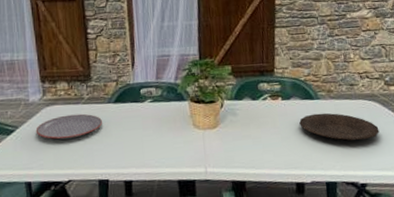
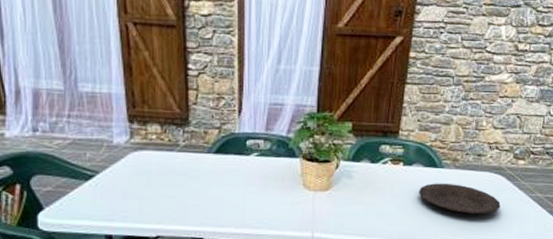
plate: present [35,113,102,140] -> none [120,162,199,190]

